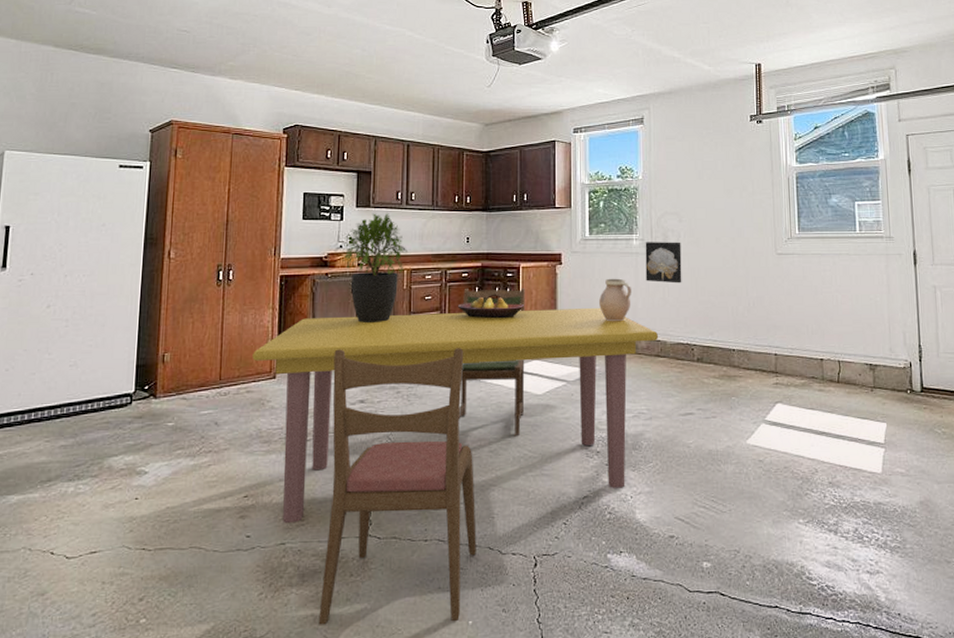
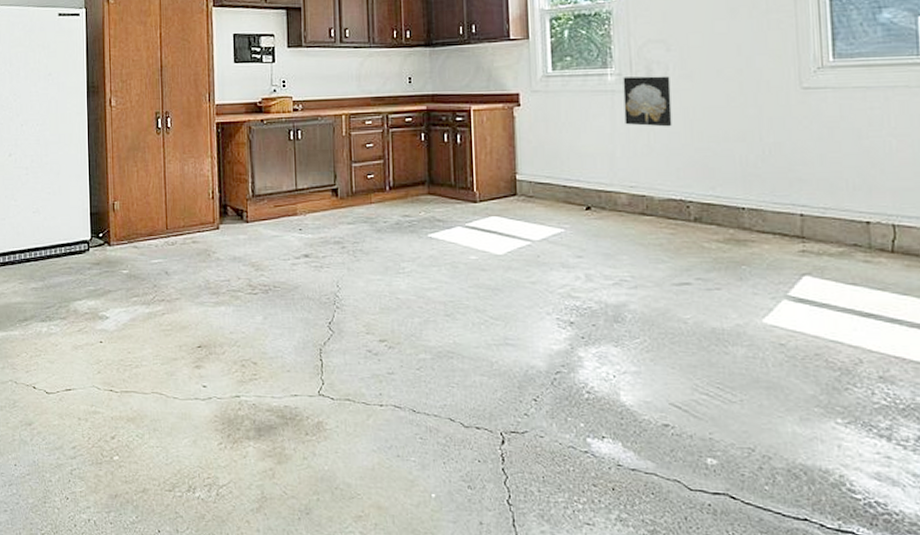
dining table: present [252,307,659,524] -> none [195,156,644,377]
dining chair: present [318,348,476,625] -> none [275,200,436,493]
potted plant: present [342,213,407,323] -> none [277,53,344,172]
fruit bowl: present [457,296,525,319] -> none [402,143,479,169]
dining chair: present [458,288,525,437] -> none [407,134,483,301]
pitcher: present [599,278,631,322] -> none [567,121,607,173]

